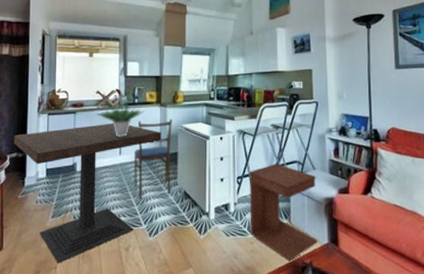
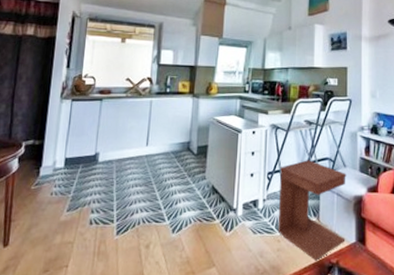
dining table: present [14,122,162,263] -> none [31,112,192,261]
potted plant: present [97,77,144,137] -> none [125,65,176,127]
dining chair: present [134,118,172,199] -> none [159,110,204,193]

